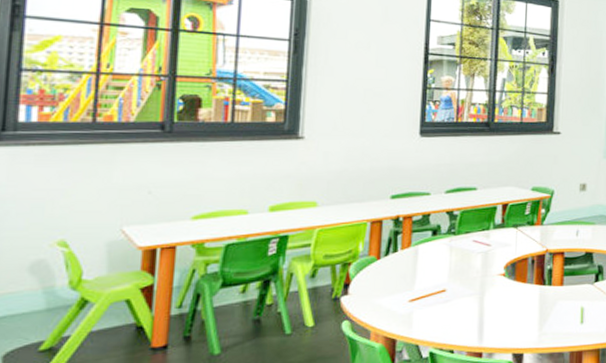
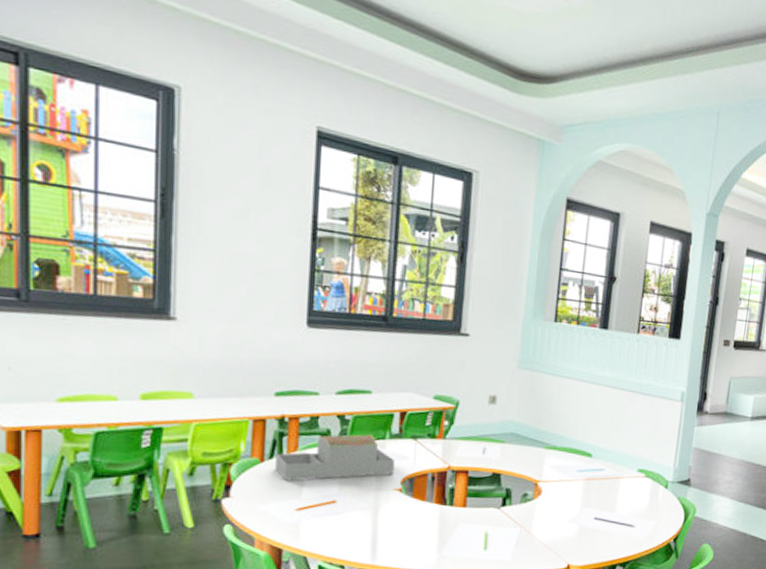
architectural model: none [390,226,498,275] -> present [275,434,395,481]

